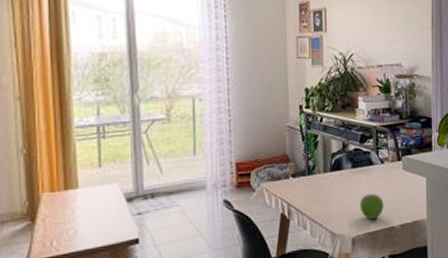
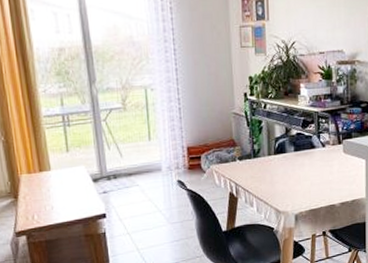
fruit: present [360,193,384,219] -> none [302,174,325,198]

